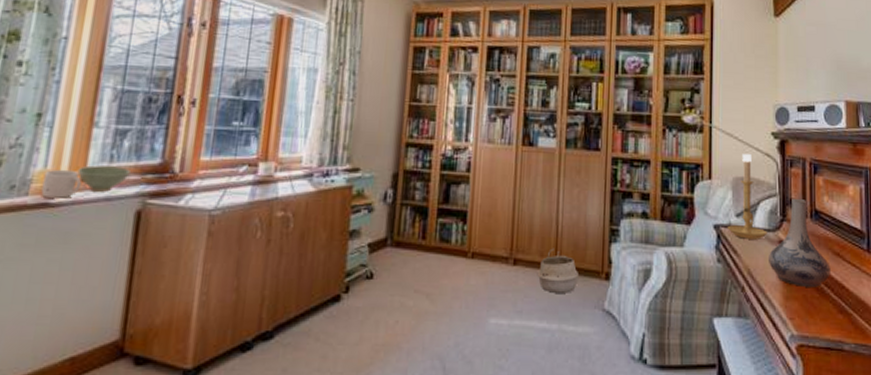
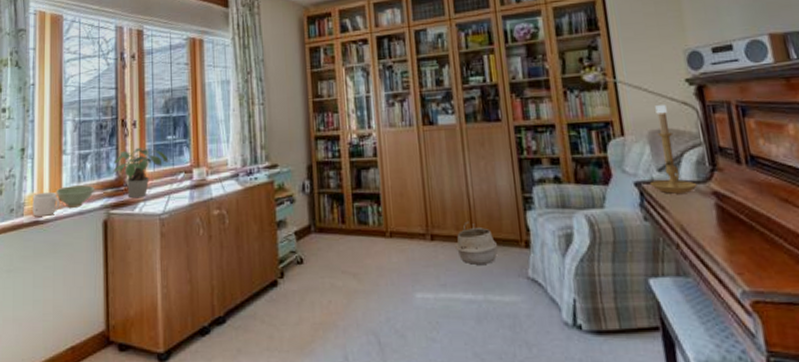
potted plant: none [158,131,231,189] -> present [113,148,169,199]
decorative vase: present [767,198,831,287] -> none [701,144,781,239]

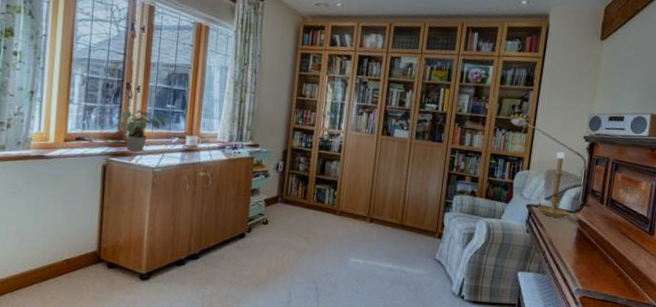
mug: present [32,191,59,218] -> none [38,132,64,153]
bowl: present [56,185,94,208] -> none [61,131,97,150]
woven basket: present [455,221,498,265] -> none [387,212,418,245]

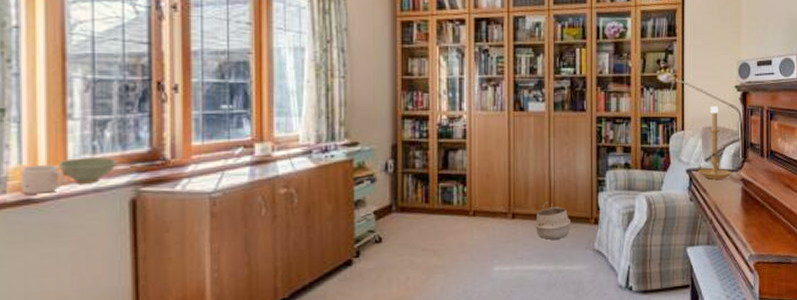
mug: none [38,132,64,153] -> present [20,164,64,195]
bowl: none [61,131,97,150] -> present [58,157,117,184]
potted plant: present [115,110,166,152] -> none [145,117,223,175]
woven basket: none [387,212,418,245] -> present [534,201,570,240]

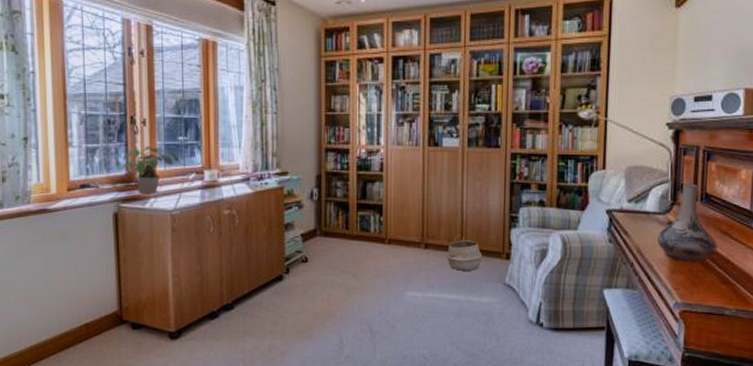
mug: present [20,164,64,195] -> none [39,182,68,206]
bowl: present [58,157,117,184] -> none [63,178,104,199]
potted plant: none [145,117,223,175] -> present [123,146,180,194]
candle holder: present [699,106,731,180] -> none [620,145,658,222]
decorative vase: none [731,141,782,215] -> present [656,183,717,262]

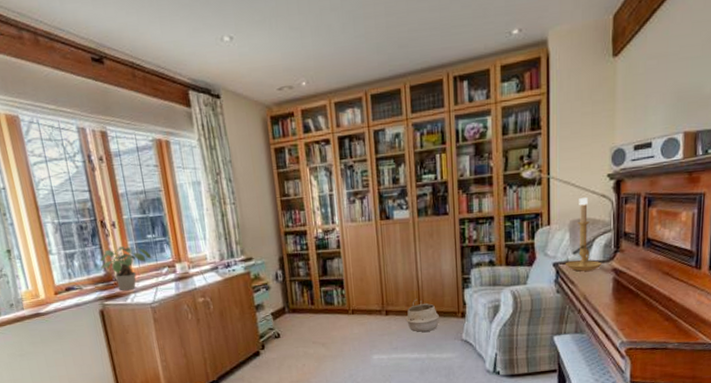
candle holder: none [620,145,658,222] -> present [566,198,602,272]
decorative vase: present [656,183,717,262] -> none [602,230,660,304]

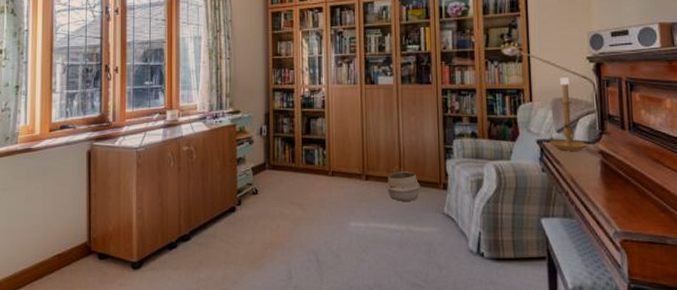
potted plant: present [100,246,152,291] -> none [97,91,146,133]

